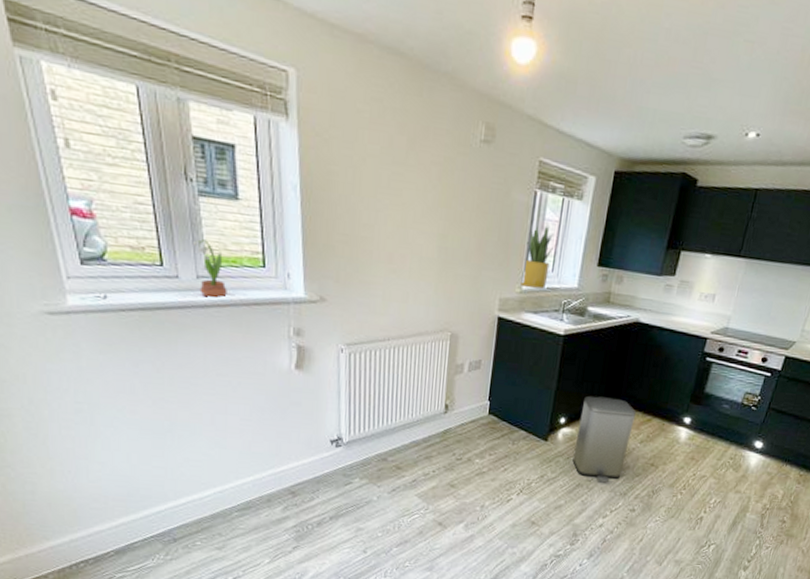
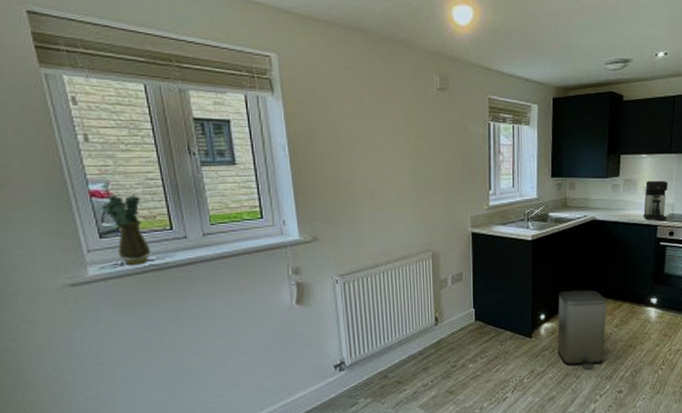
vase: none [83,212,138,302] -> present [101,192,151,266]
potted flower: present [193,238,227,299] -> none [199,201,231,252]
planter: present [519,221,555,290] -> none [486,146,512,204]
coffee maker: none [694,285,729,335] -> present [643,180,668,221]

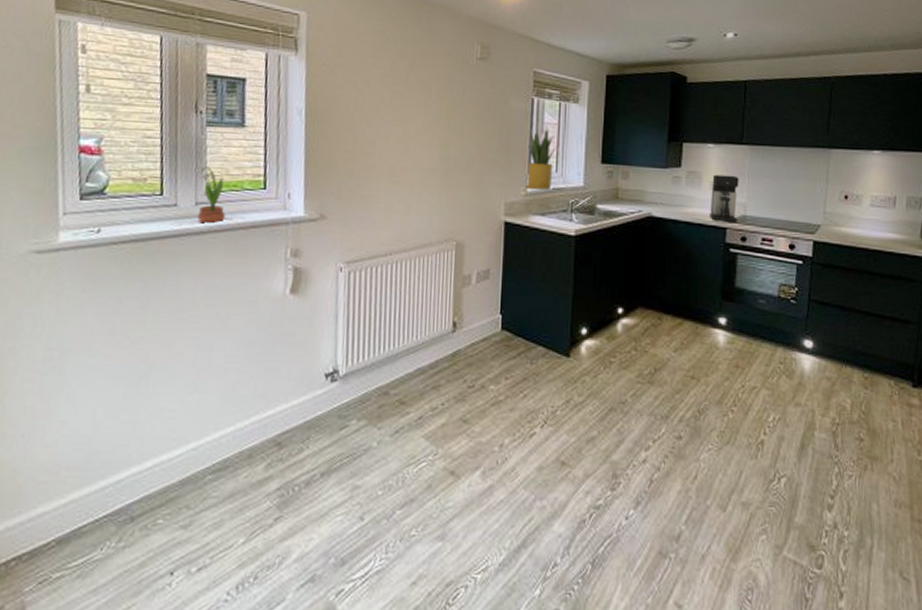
vase: present [101,192,151,266] -> none [88,149,135,235]
potted flower: none [199,201,231,252] -> present [196,165,225,224]
planter: none [486,146,512,204] -> present [524,124,556,191]
pedal bin: present [557,289,607,368] -> none [601,300,664,403]

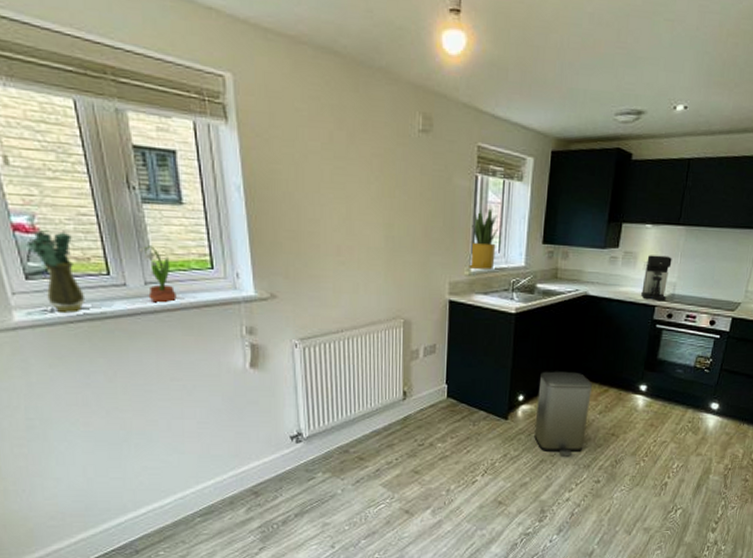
vase: none [88,149,135,235] -> present [26,227,86,314]
pedal bin: none [601,300,664,403] -> present [534,371,592,455]

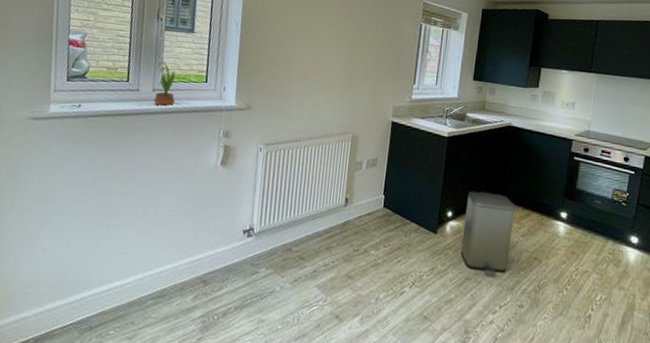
vase: present [26,227,86,314] -> none [74,43,109,110]
planter: present [468,203,500,271] -> none [409,46,438,100]
coffee maker: present [641,255,672,302] -> none [559,95,586,137]

